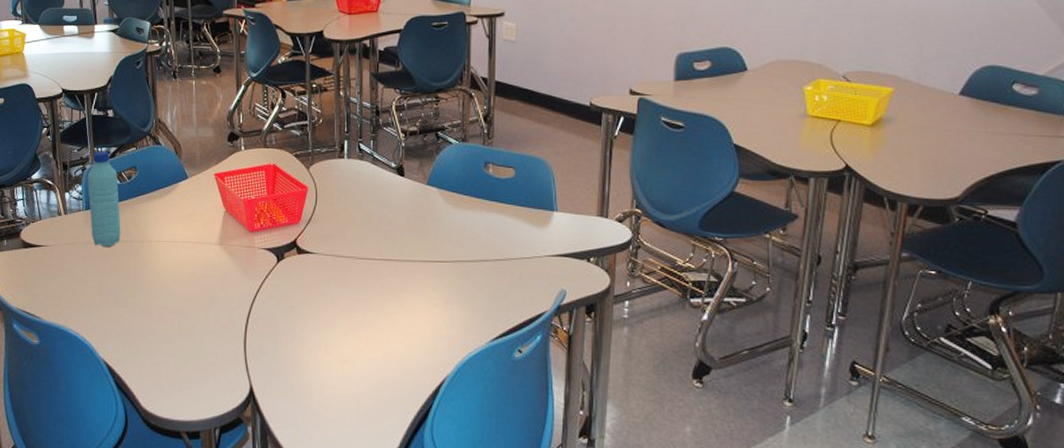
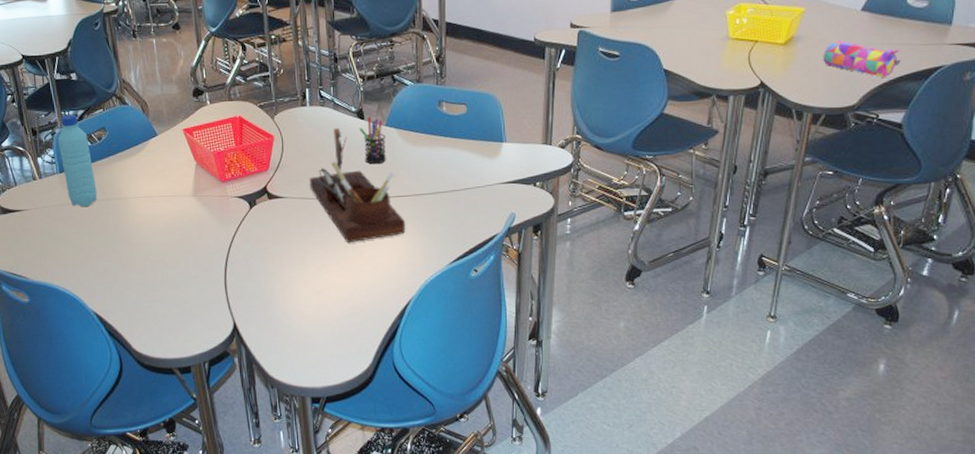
desk organizer: none [342,183,443,309] -> present [310,127,405,243]
pen holder: none [399,173,427,225] -> present [359,116,386,165]
pencil case: none [917,125,1010,169] -> present [823,40,901,77]

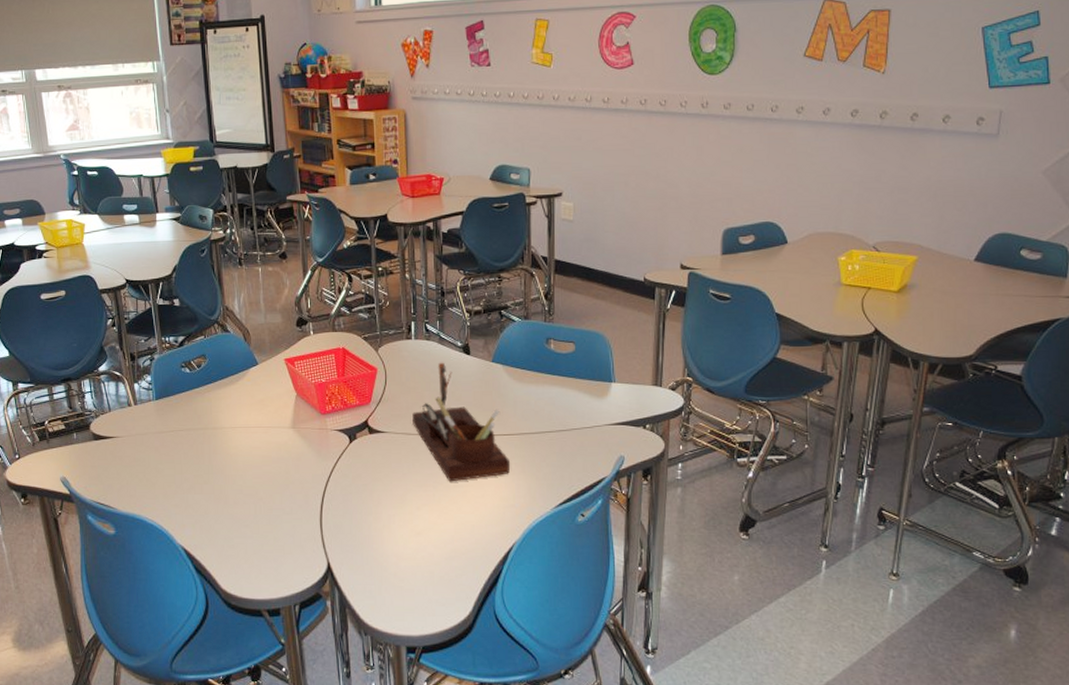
water bottle: present [58,114,97,207] -> none [157,340,193,436]
pen holder: present [359,116,386,165] -> none [465,351,492,401]
pencil case: present [823,40,901,77] -> none [937,290,1017,328]

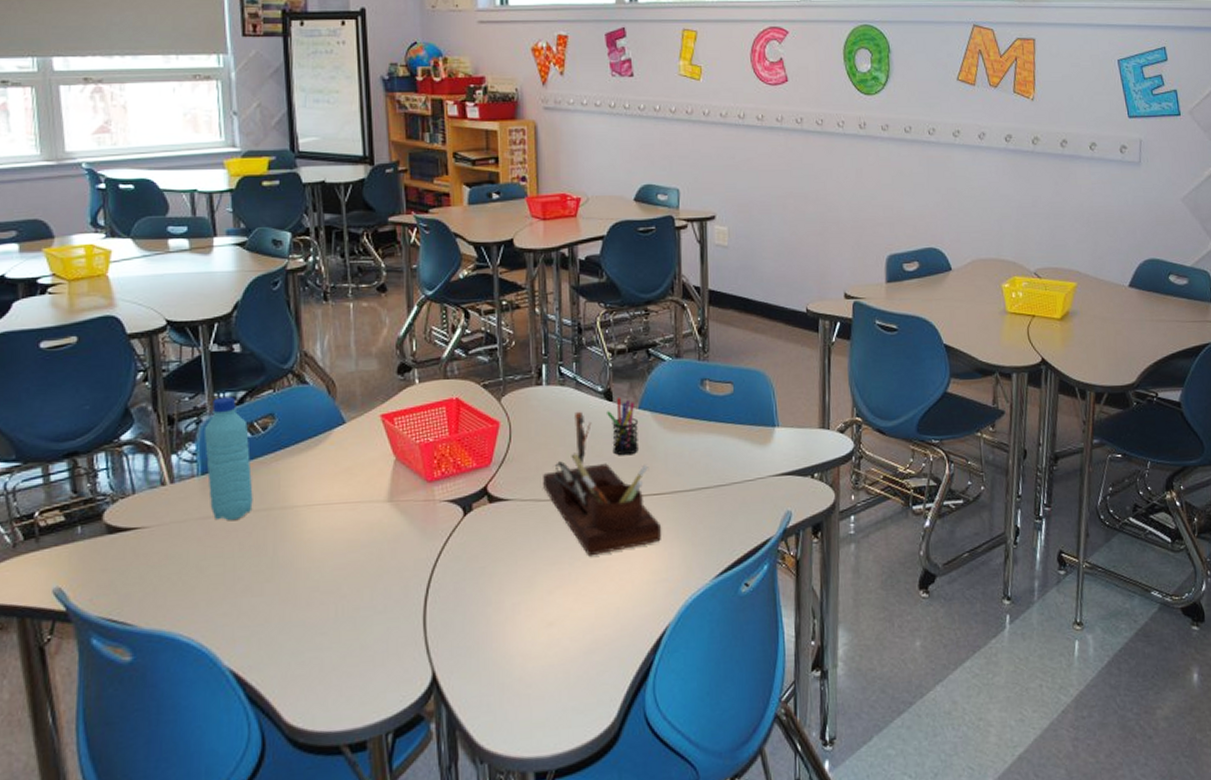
water bottle: none [157,340,193,436] -> present [205,396,253,521]
pen holder: none [465,351,492,401] -> present [607,397,639,456]

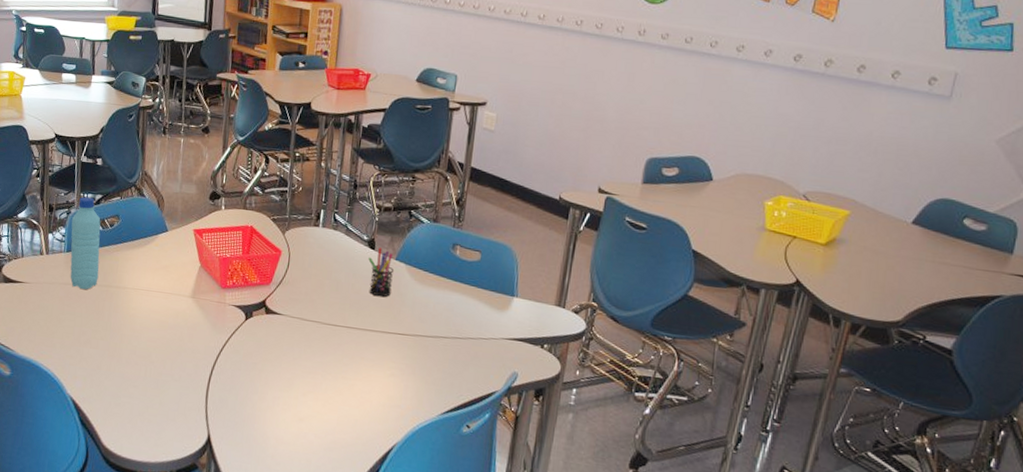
desk organizer: present [543,411,661,557] -> none [309,253,401,374]

